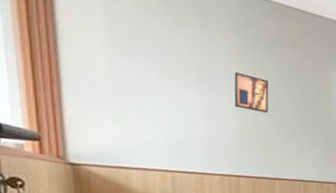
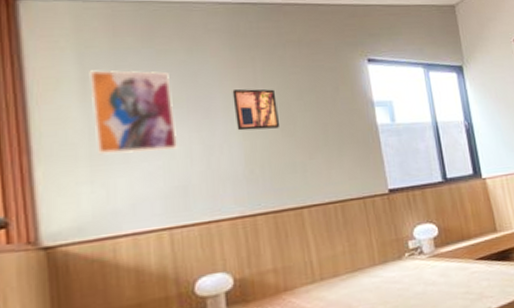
wall art: none [114,22,186,110] -> present [89,70,178,155]

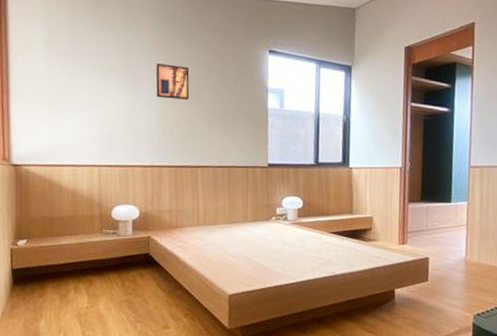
wall art: present [89,70,178,155] -> none [52,34,112,105]

